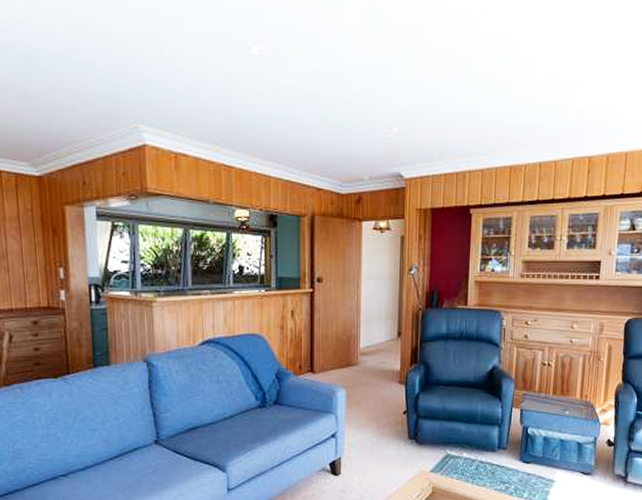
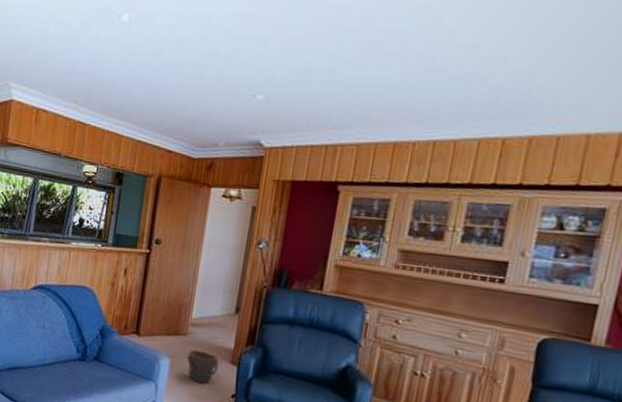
bucket: none [360,376,390,407] -> present [186,349,219,384]

